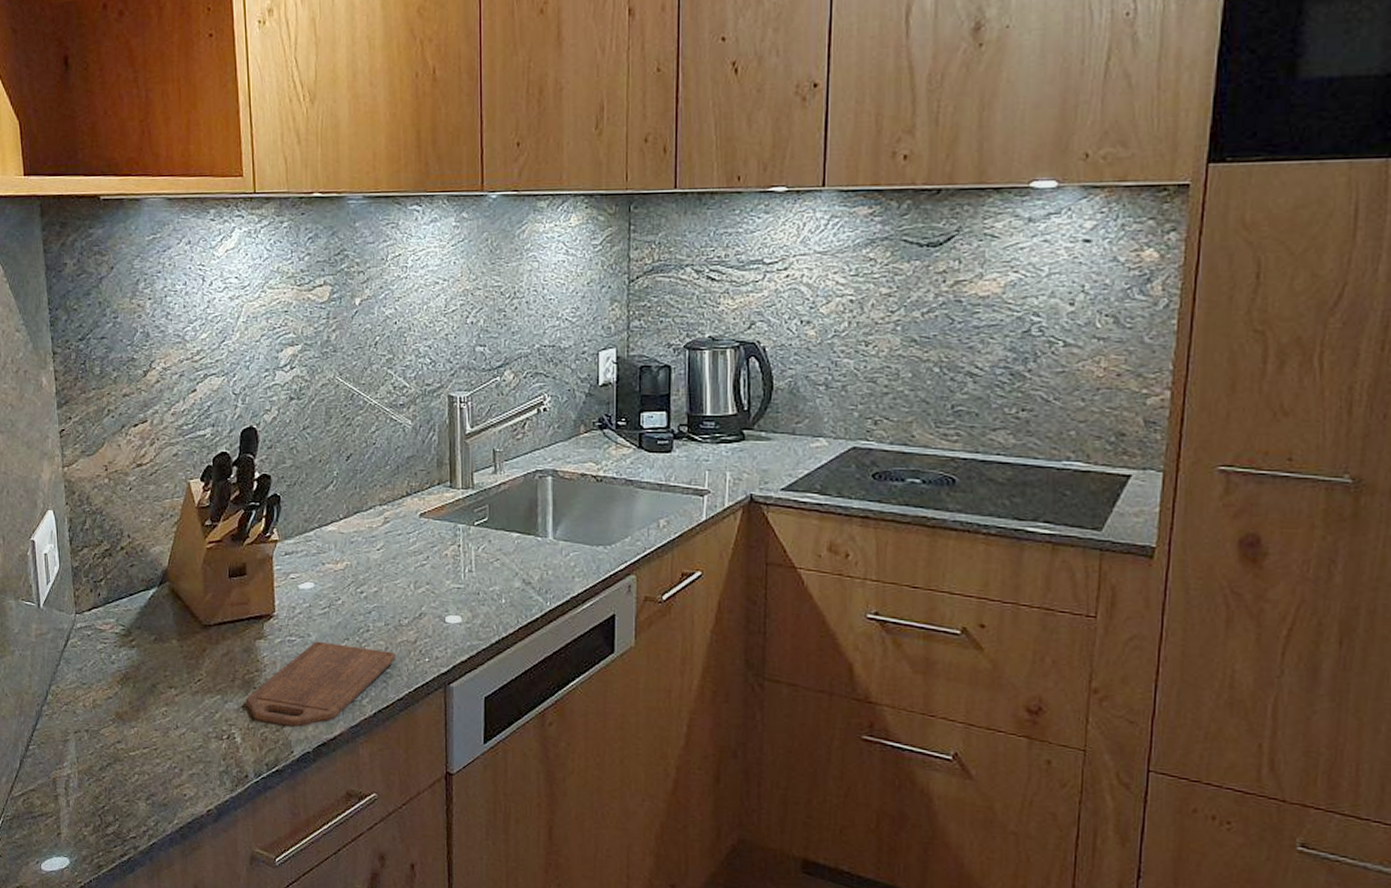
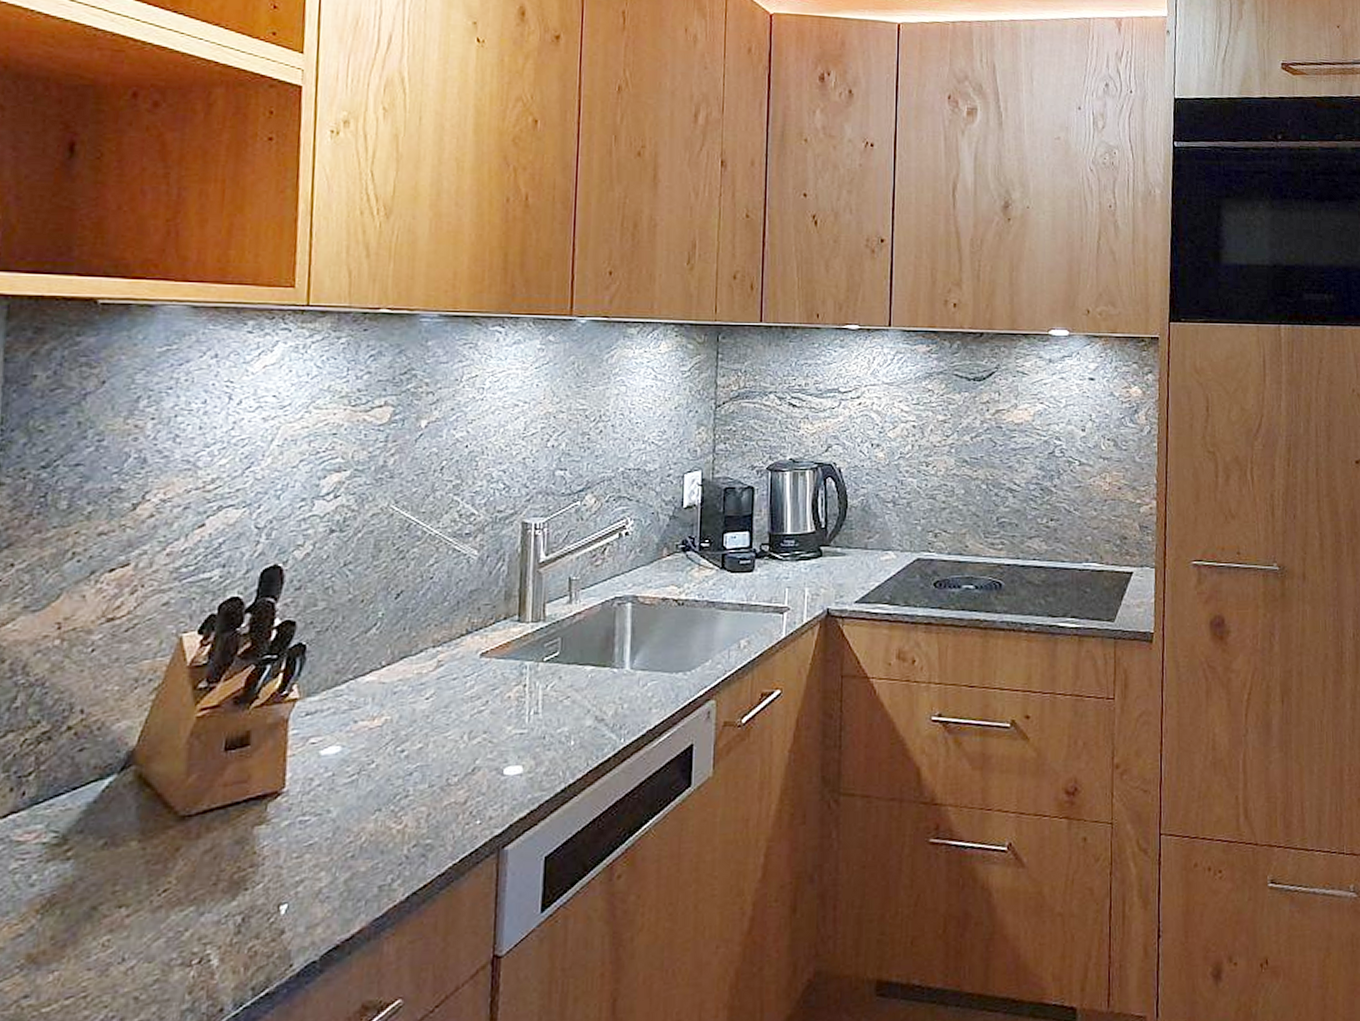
cutting board: present [245,641,396,727] -> none [230,817,440,933]

